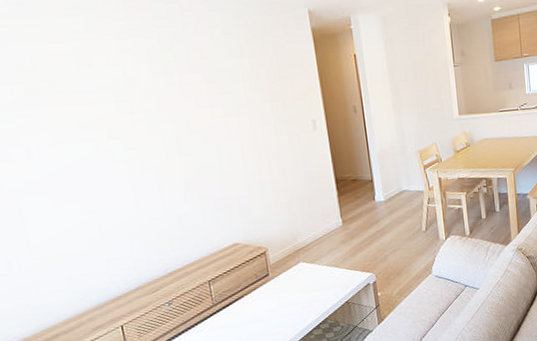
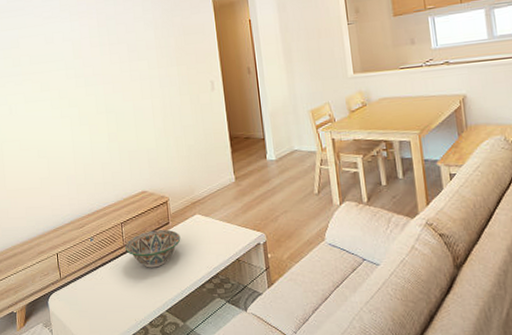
decorative bowl: none [215,281,284,325] -> present [125,229,181,268]

